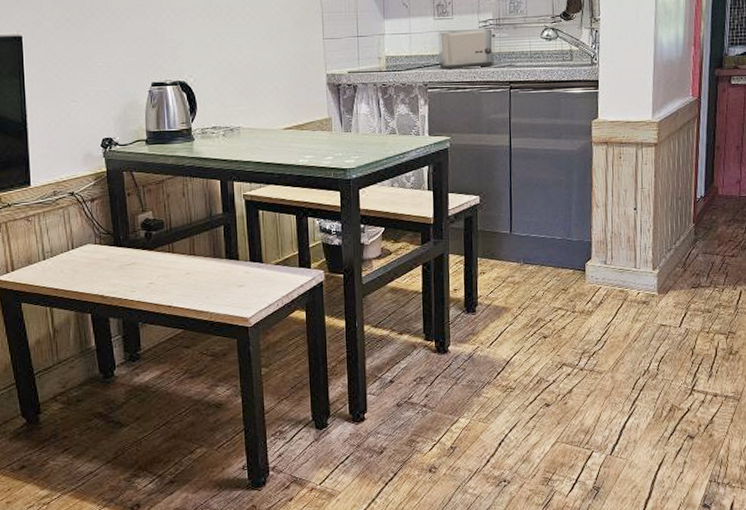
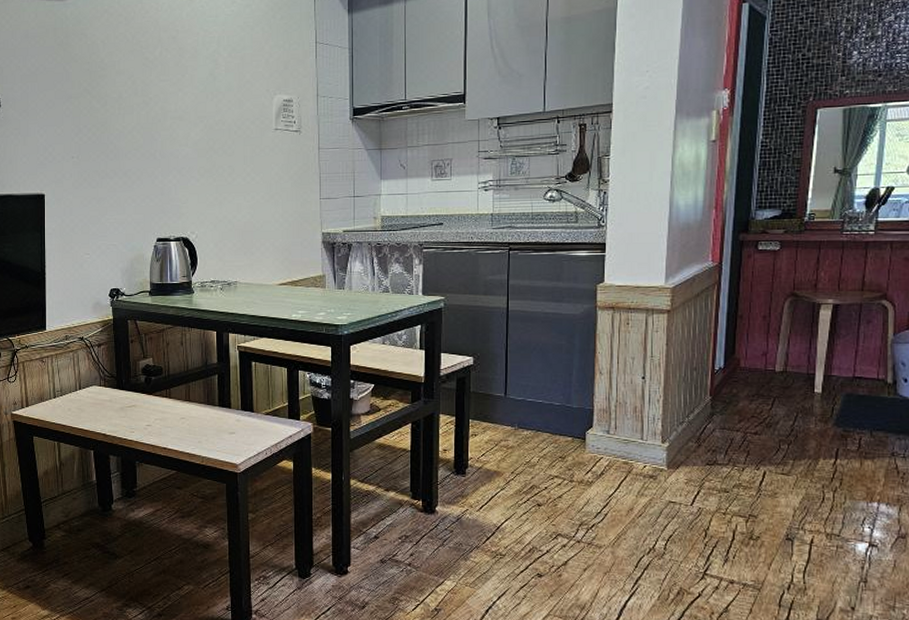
toaster: present [438,28,495,70] -> none [435,189,495,230]

